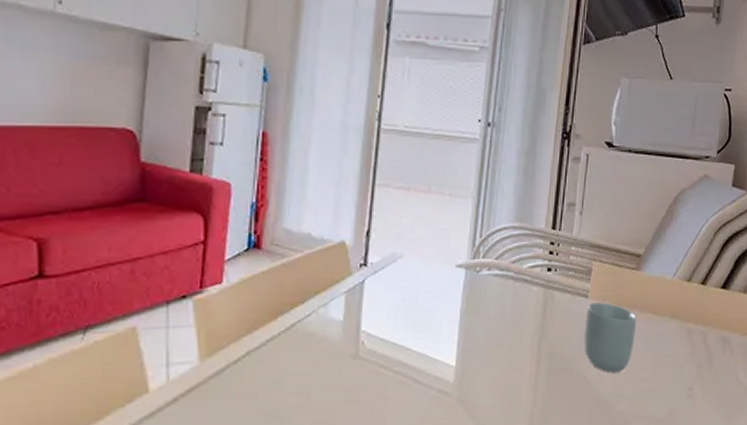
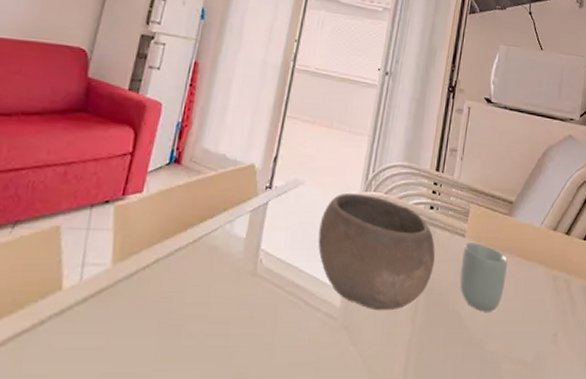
bowl: none [424,262,555,382] -> present [318,193,435,311]

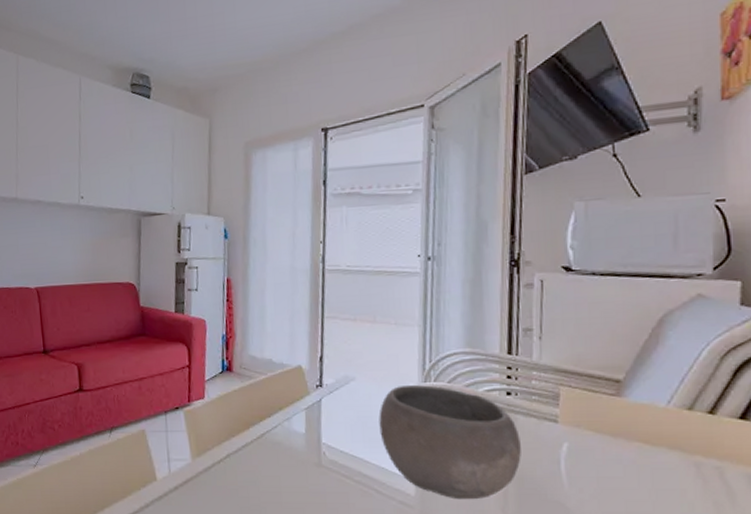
cup: present [459,242,508,312] -> none [556,428,623,503]

